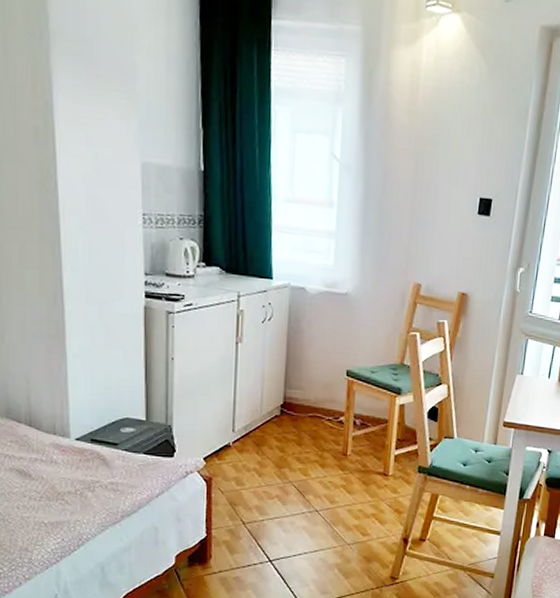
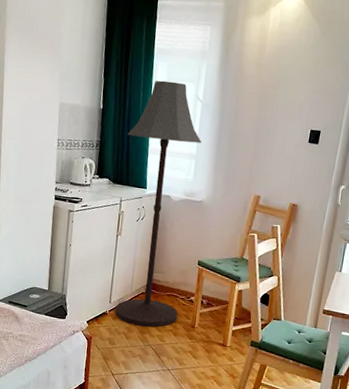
floor lamp: none [240,131,343,459] -> present [115,80,202,327]

